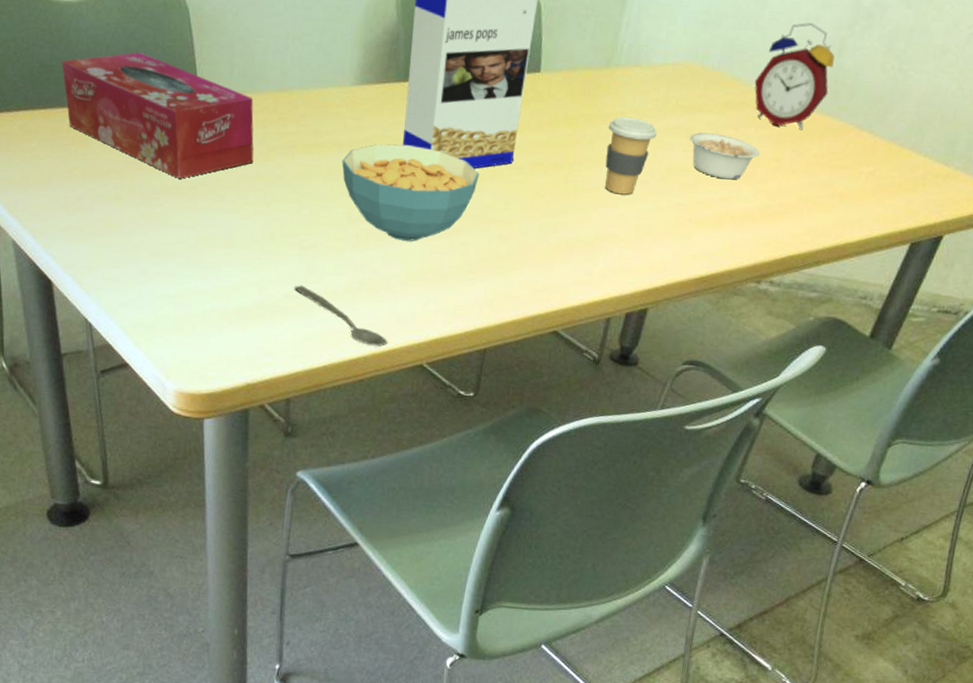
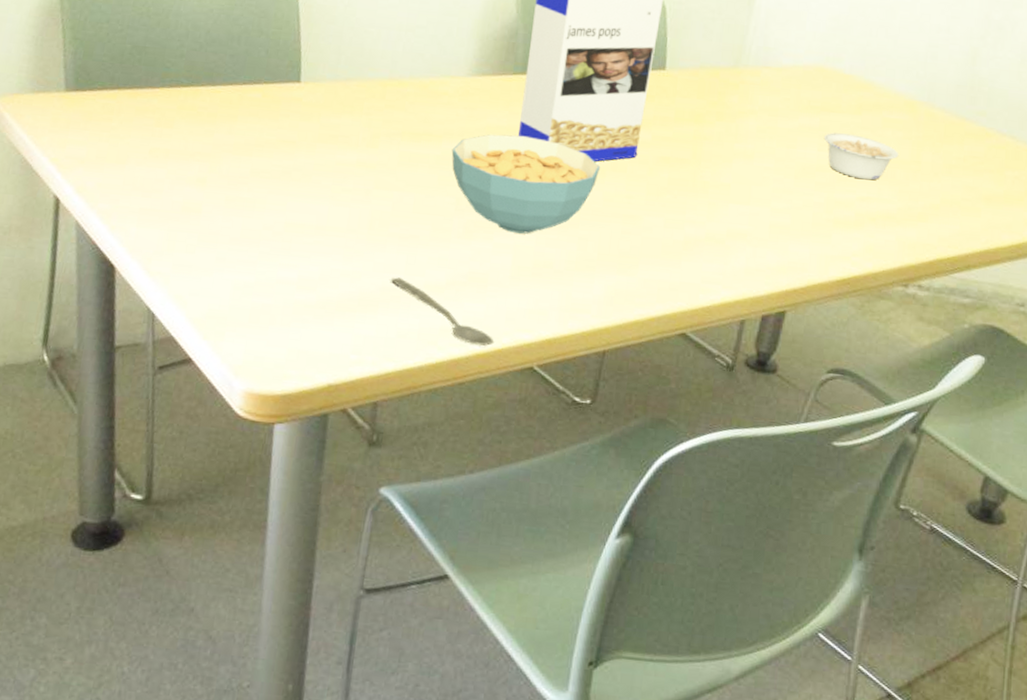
tissue box: present [62,52,254,179] -> none [156,37,360,163]
coffee cup: present [605,116,658,195] -> none [735,115,790,193]
alarm clock: present [754,22,835,129] -> none [888,32,969,133]

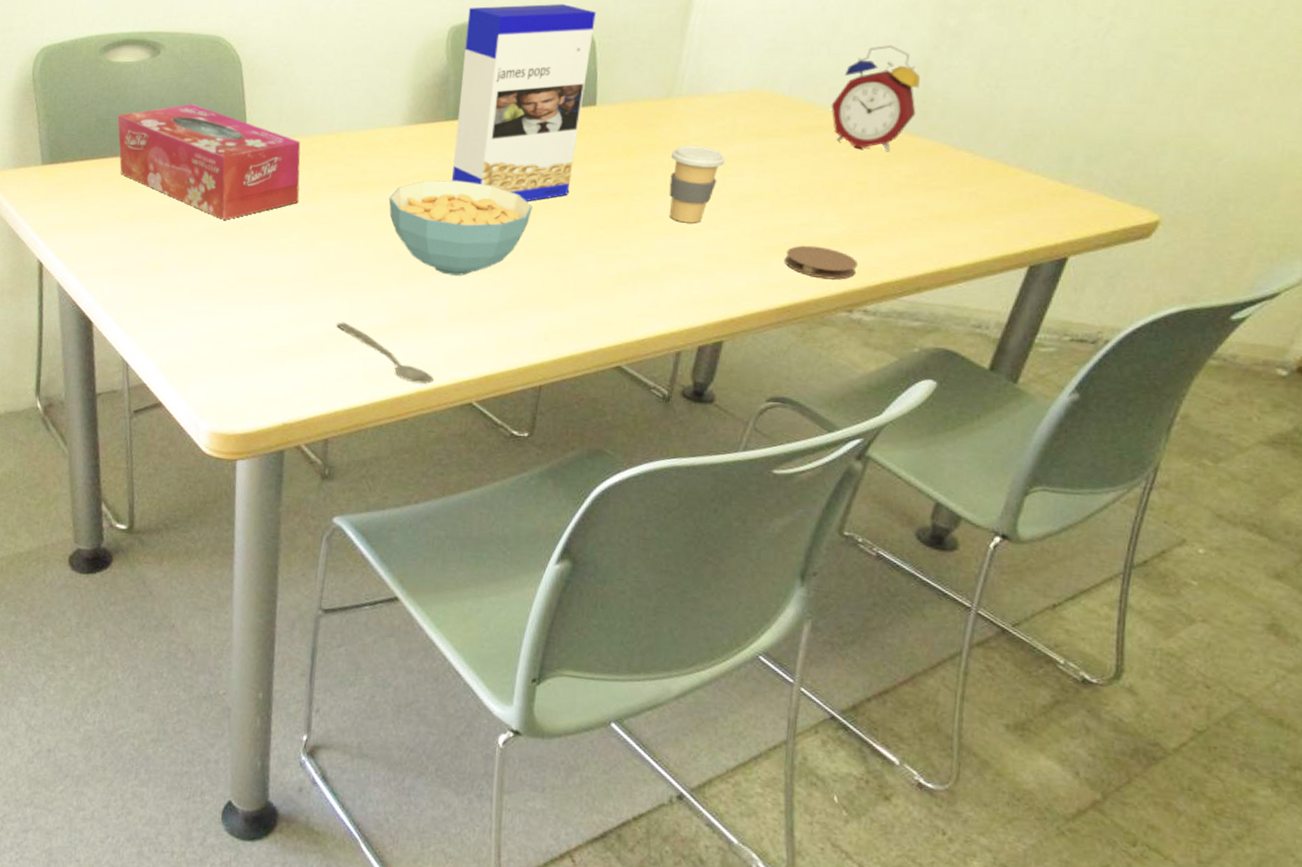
tissue box: none [156,37,360,163] -> present [117,103,301,220]
coffee cup: none [735,115,790,193] -> present [669,145,726,223]
legume: present [823,132,899,180] -> none [761,158,843,205]
coaster: none [844,219,914,255] -> present [784,245,859,280]
alarm clock: none [888,32,969,133] -> present [831,45,920,151]

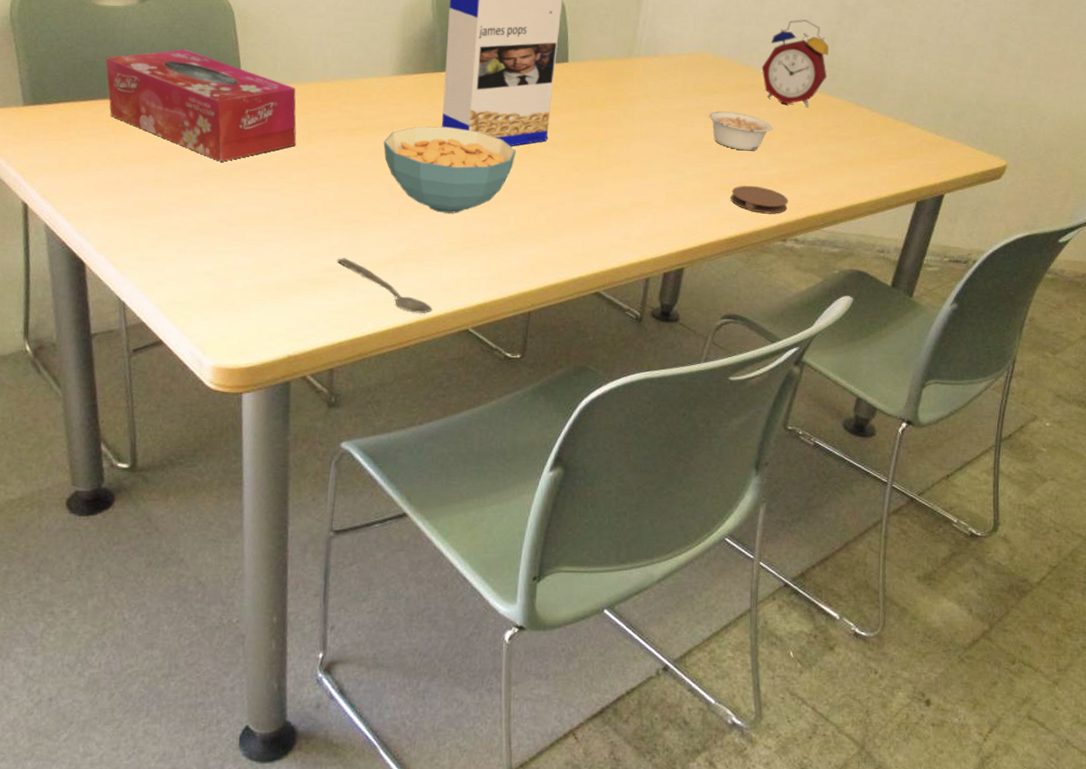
coffee cup: present [669,145,726,223] -> none [633,98,679,167]
legume: none [761,158,843,205] -> present [708,111,774,151]

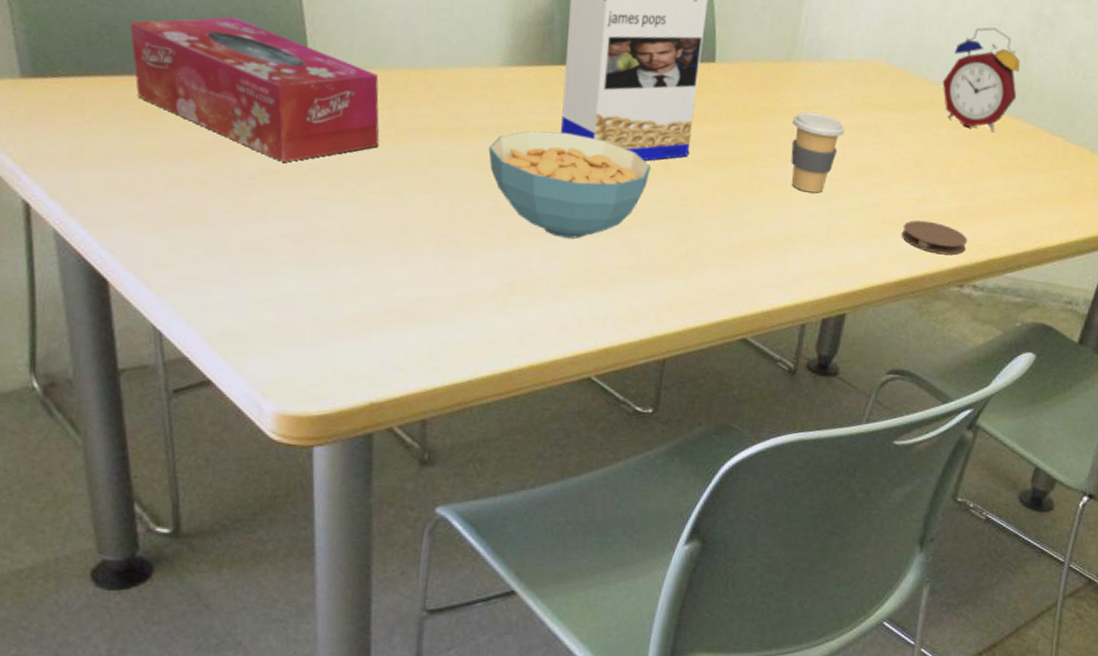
spoon: present [337,258,433,314] -> none [431,287,548,358]
coffee cup: none [633,98,679,167] -> present [791,111,845,193]
legume: present [708,111,774,151] -> none [879,131,954,180]

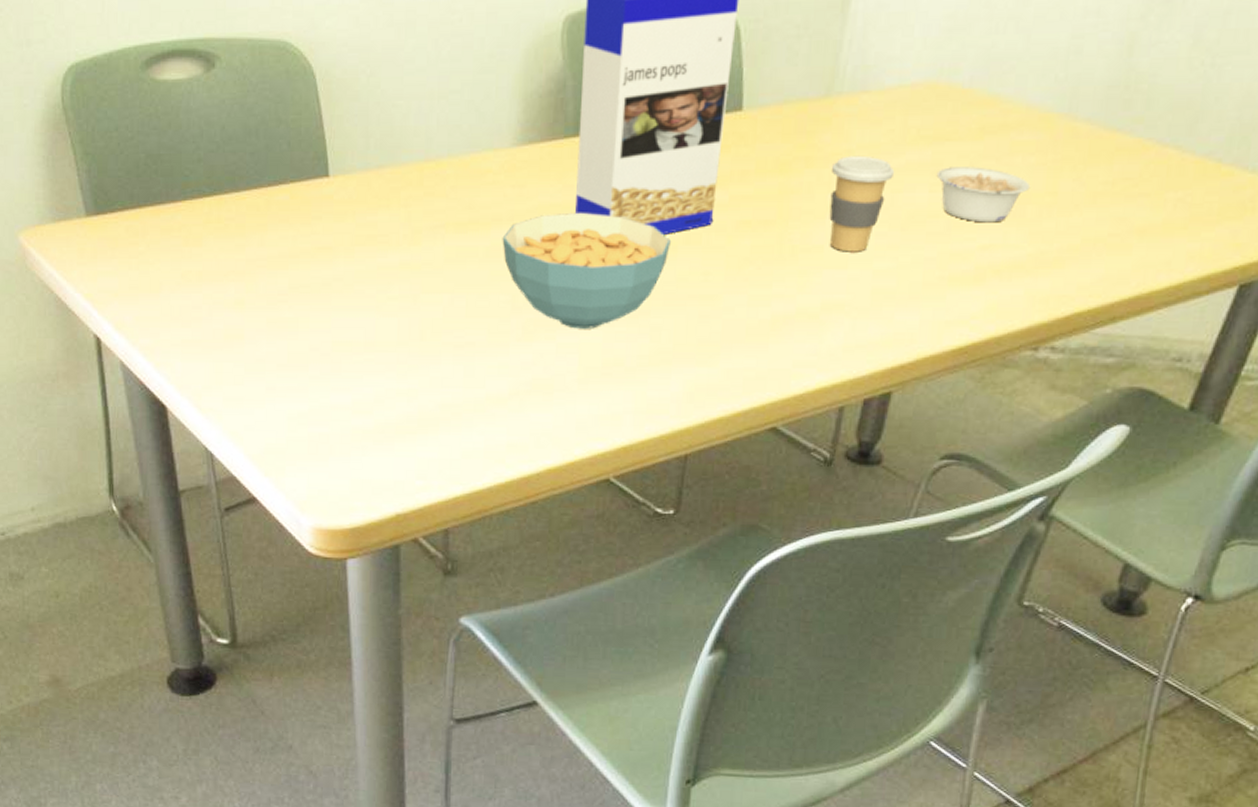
tissue box: present [129,16,380,163] -> none [171,130,397,275]
legume: none [879,131,954,180] -> present [936,167,1031,223]
coaster: present [901,220,968,256] -> none [961,273,1047,312]
alarm clock: present [942,27,1020,132] -> none [1018,17,1123,152]

